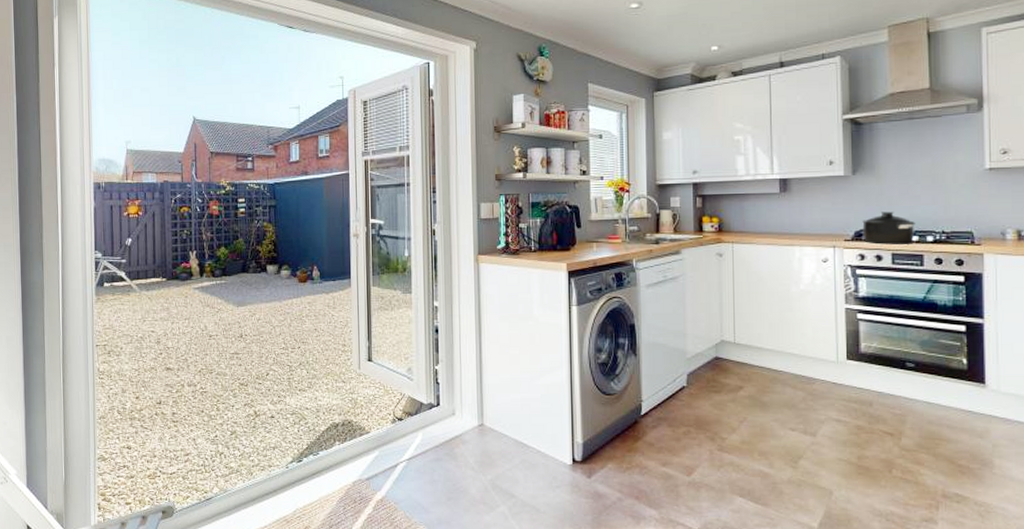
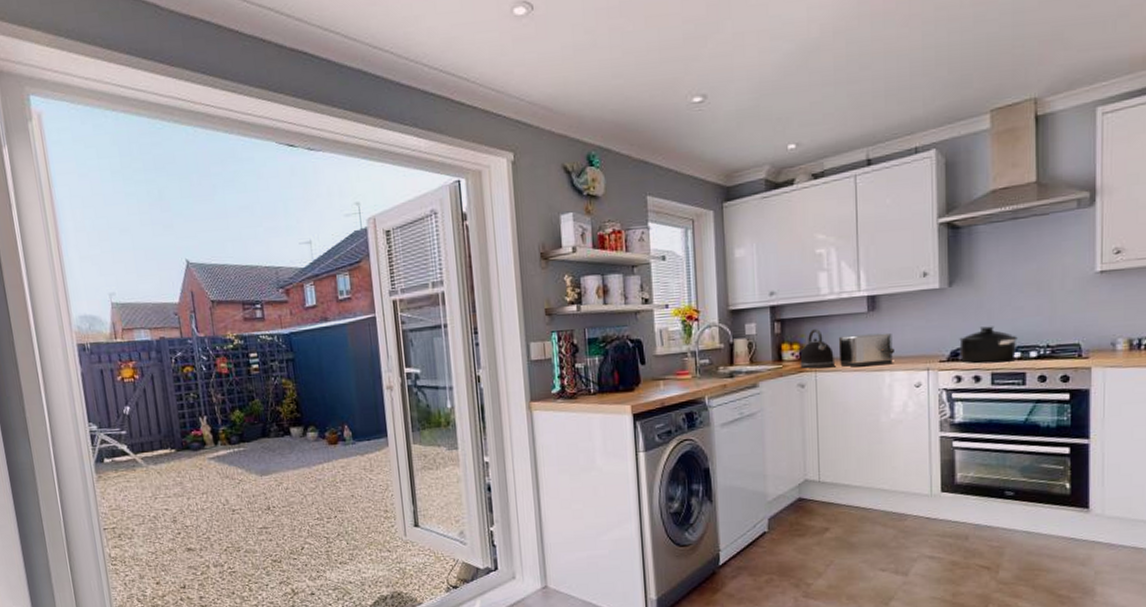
kettle: none [719,204,751,240] -> present [800,328,836,369]
toaster: none [753,212,803,241] -> present [838,332,894,367]

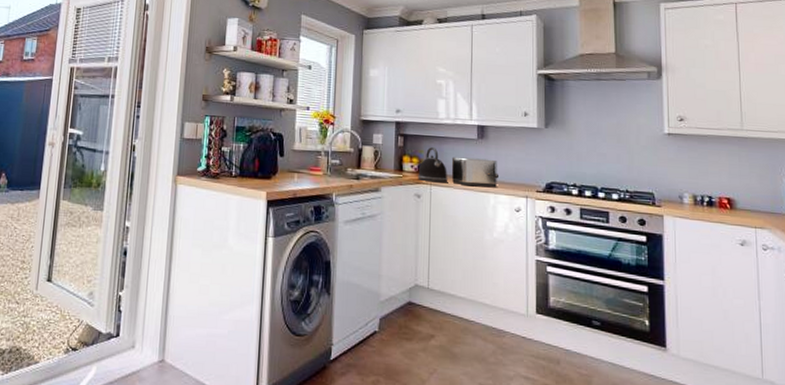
saucepan: present [959,326,1018,364] -> none [553,166,602,200]

